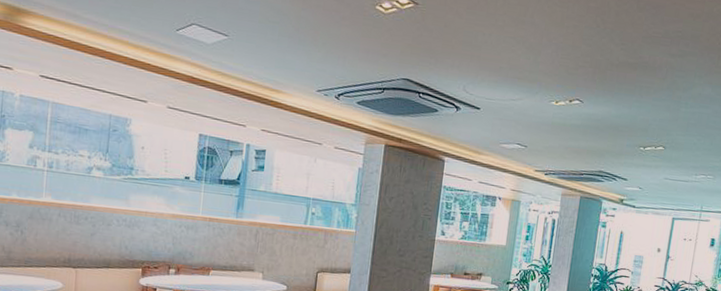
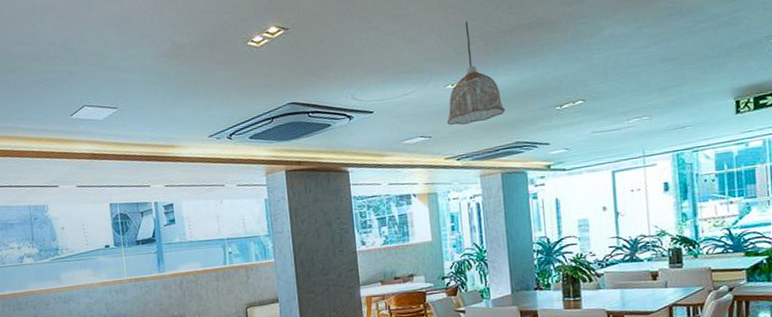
pendant lamp: none [543,45,597,144] -> present [446,21,505,125]

